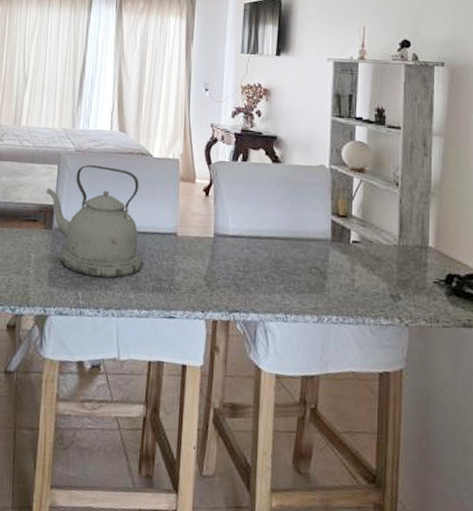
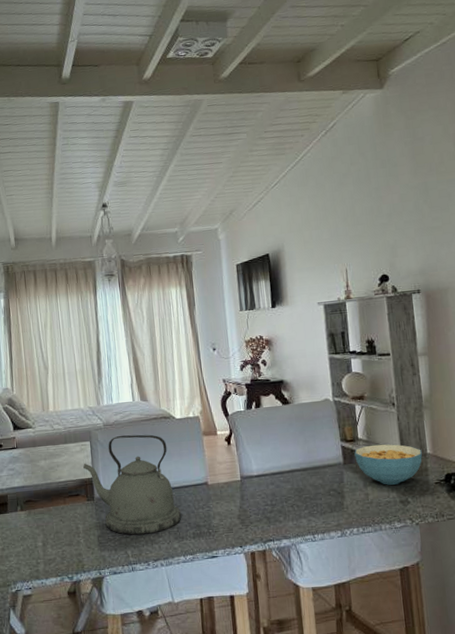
cereal bowl: none [345,224,422,276] -> present [354,444,422,485]

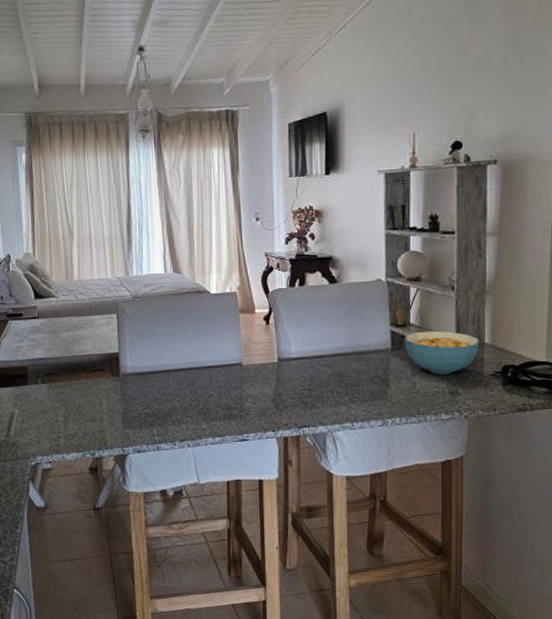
kettle: present [82,434,182,535] -> none [108,308,212,414]

